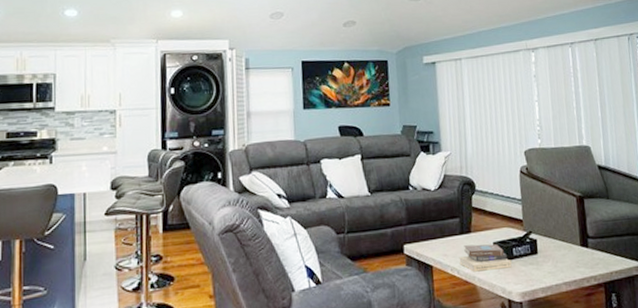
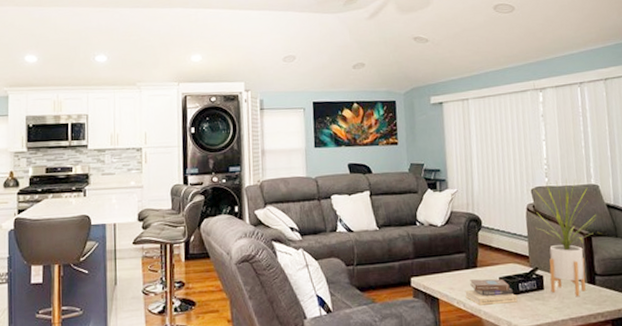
house plant: none [527,139,593,261] -> present [533,178,601,297]

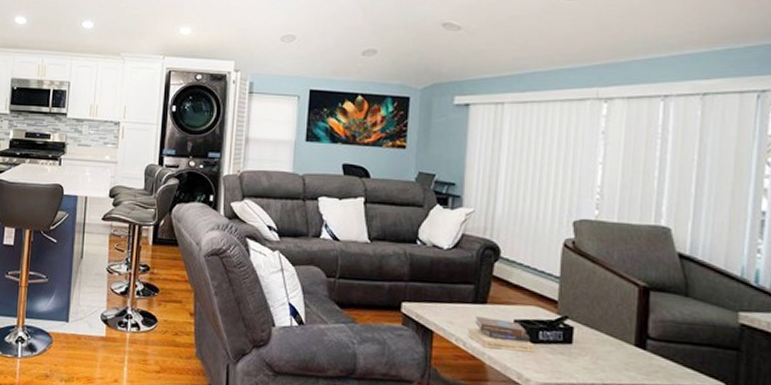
house plant: present [533,178,601,297] -> none [572,214,664,361]

